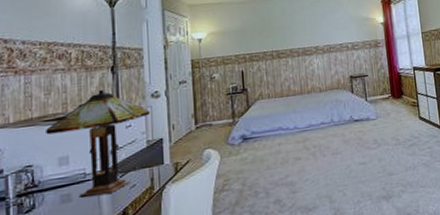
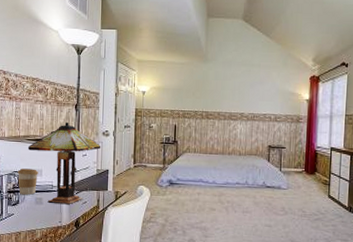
coffee cup: none [30,157,63,196] -> present [17,168,38,195]

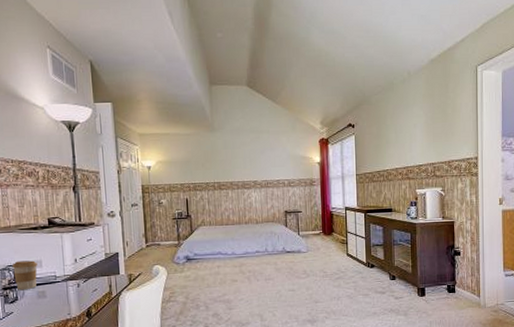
table lamp: present [28,122,101,204] -> none [22,205,108,295]

